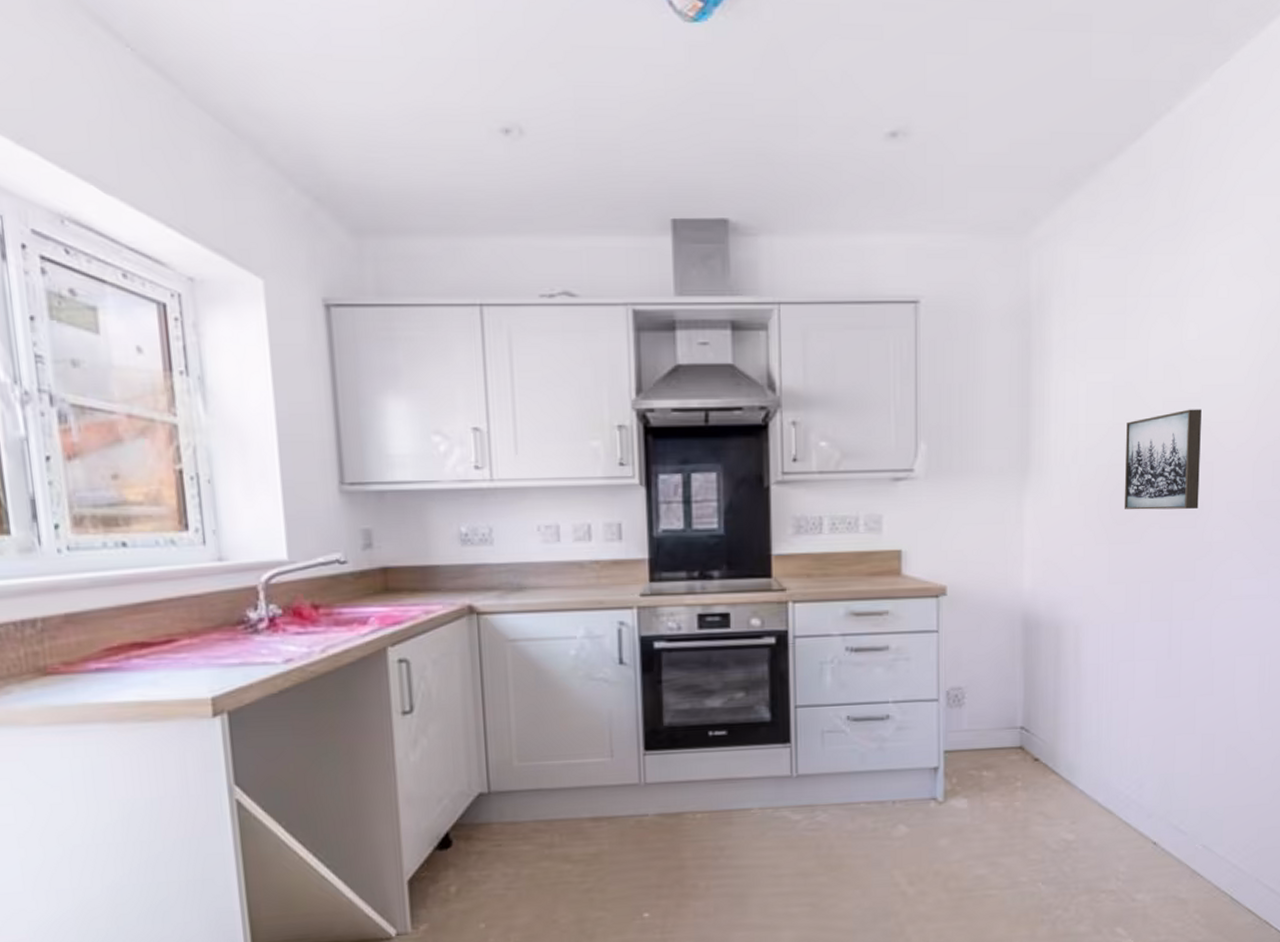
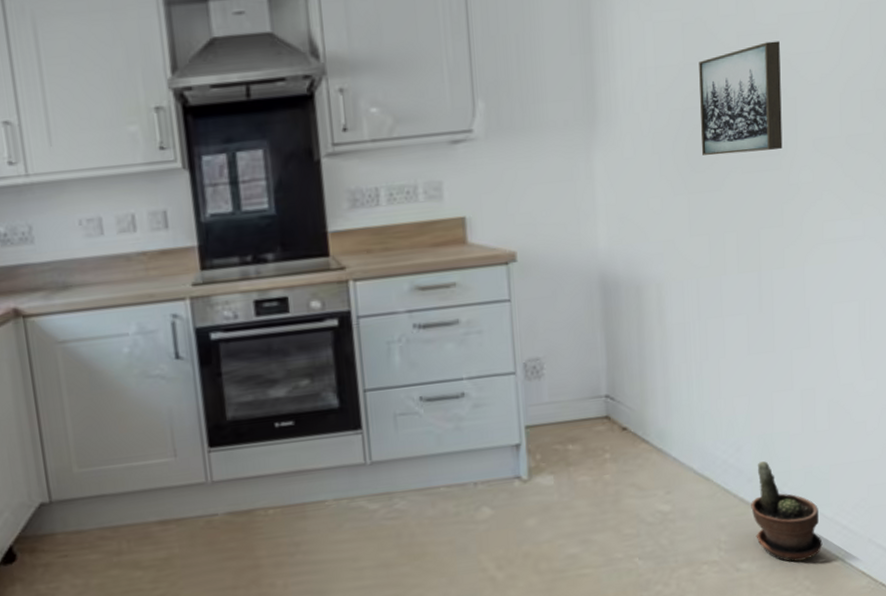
potted plant: none [1149,799,1214,896] -> present [751,461,823,562]

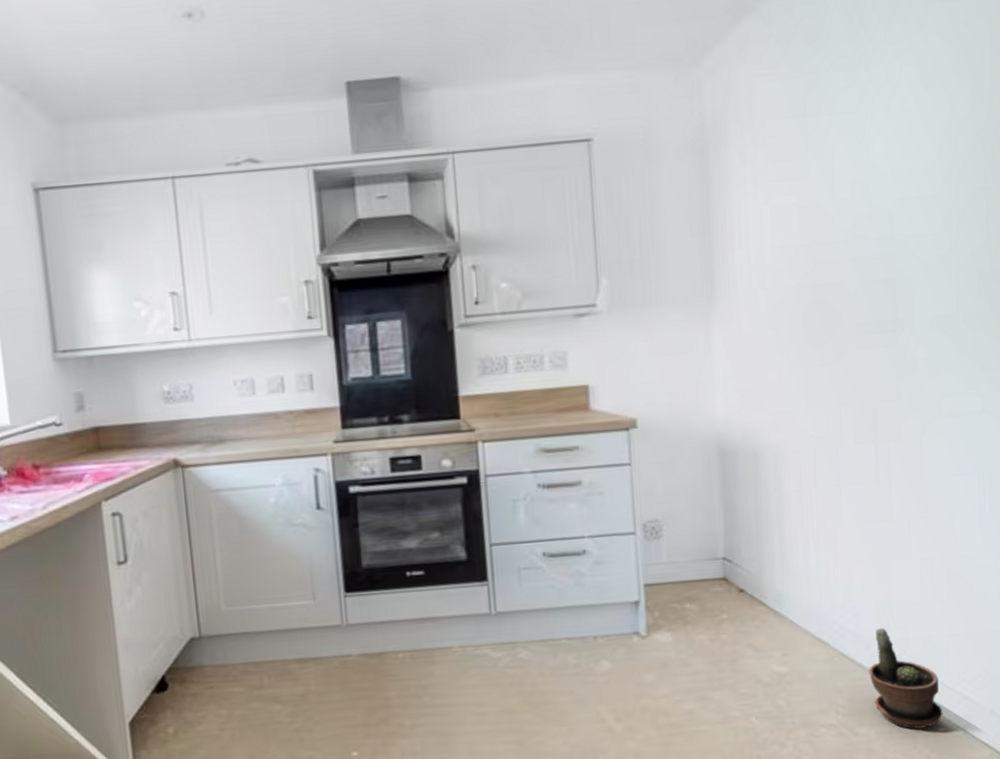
wall art: present [699,41,783,156] -> none [815,223,899,331]

